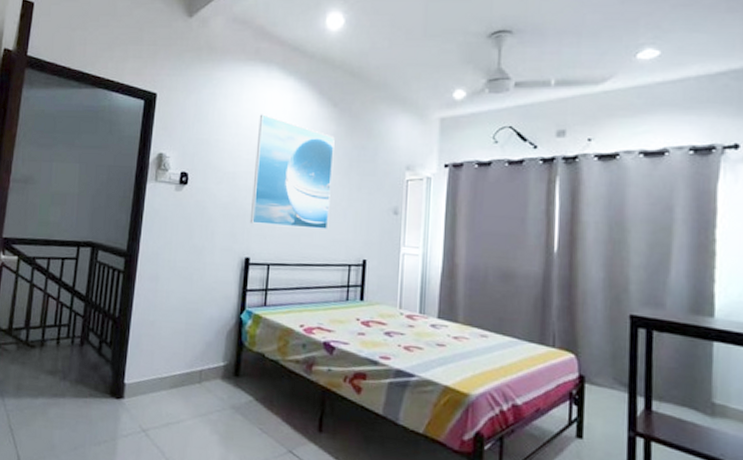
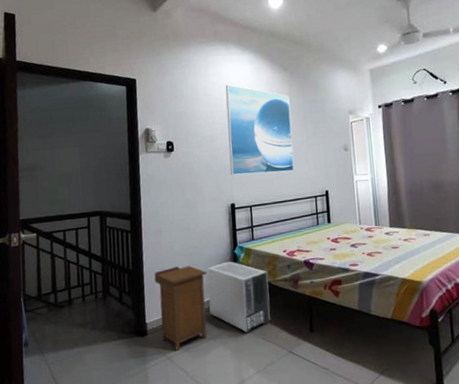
nightstand: none [139,322,205,424] -> present [154,265,207,351]
air purifier: none [201,326,276,419] -> present [207,261,270,334]

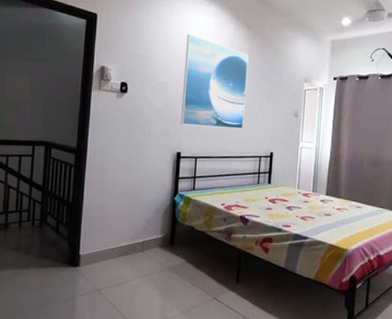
nightstand: present [154,265,207,351] -> none [93,205,145,285]
air purifier: present [207,261,270,334] -> none [143,207,203,277]

